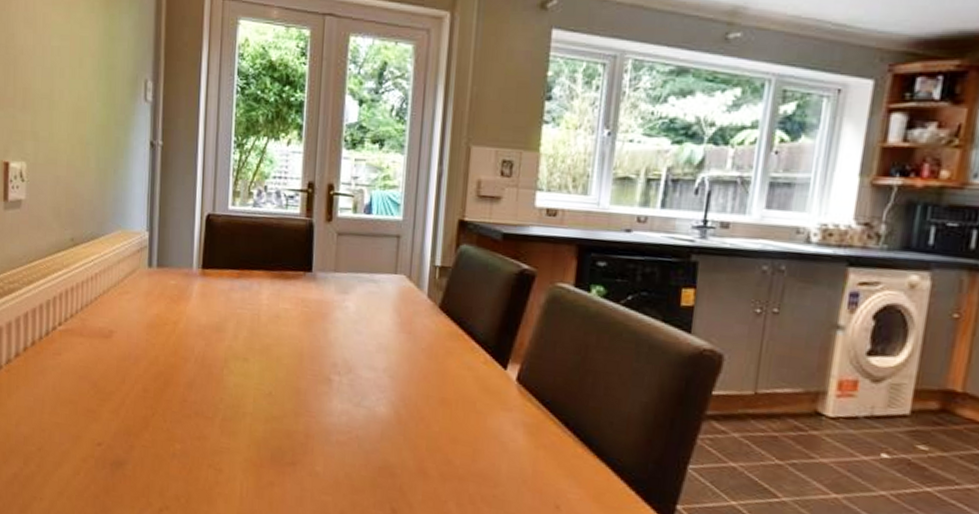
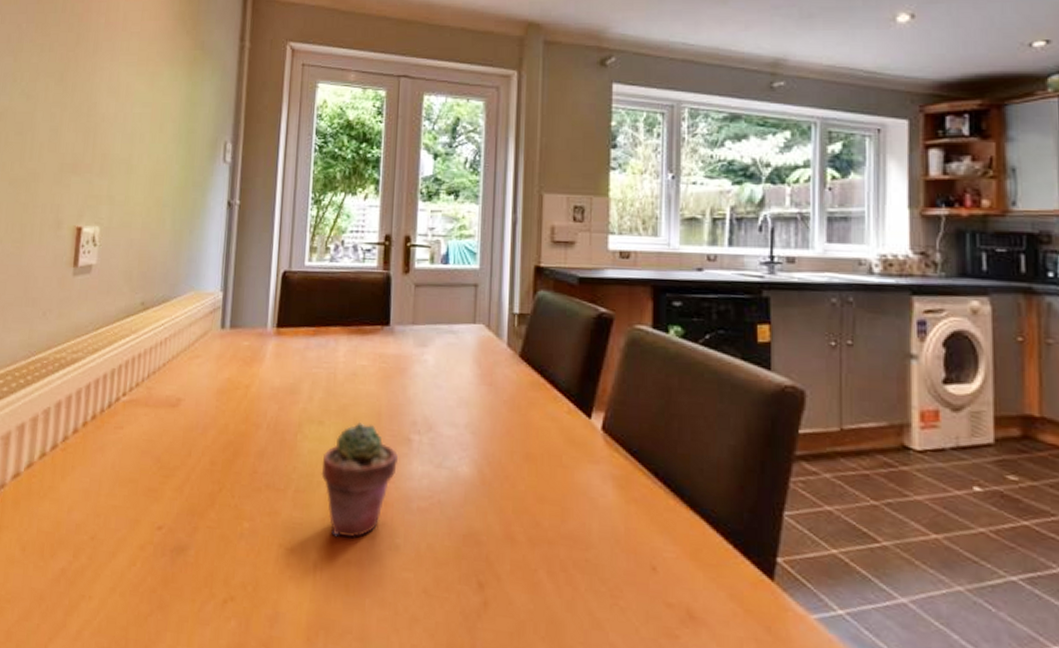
potted succulent: none [246,360,319,464] -> present [321,421,398,538]

